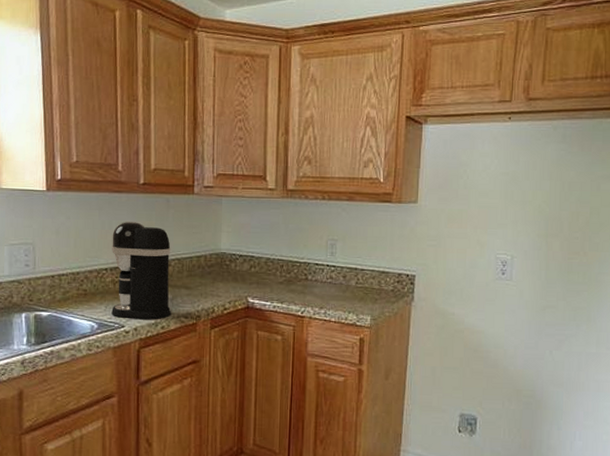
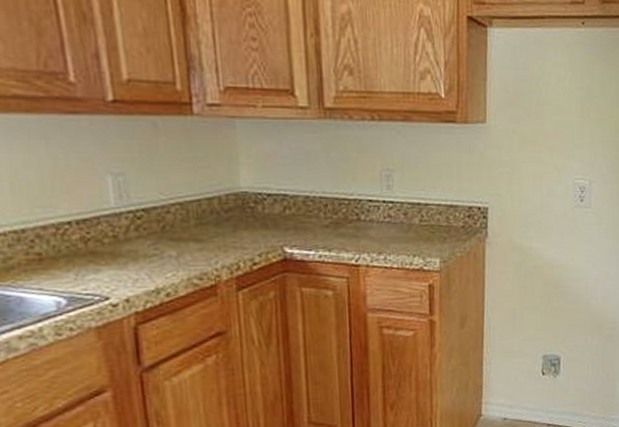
coffee maker: present [111,222,172,320] -> none [72,155,179,287]

